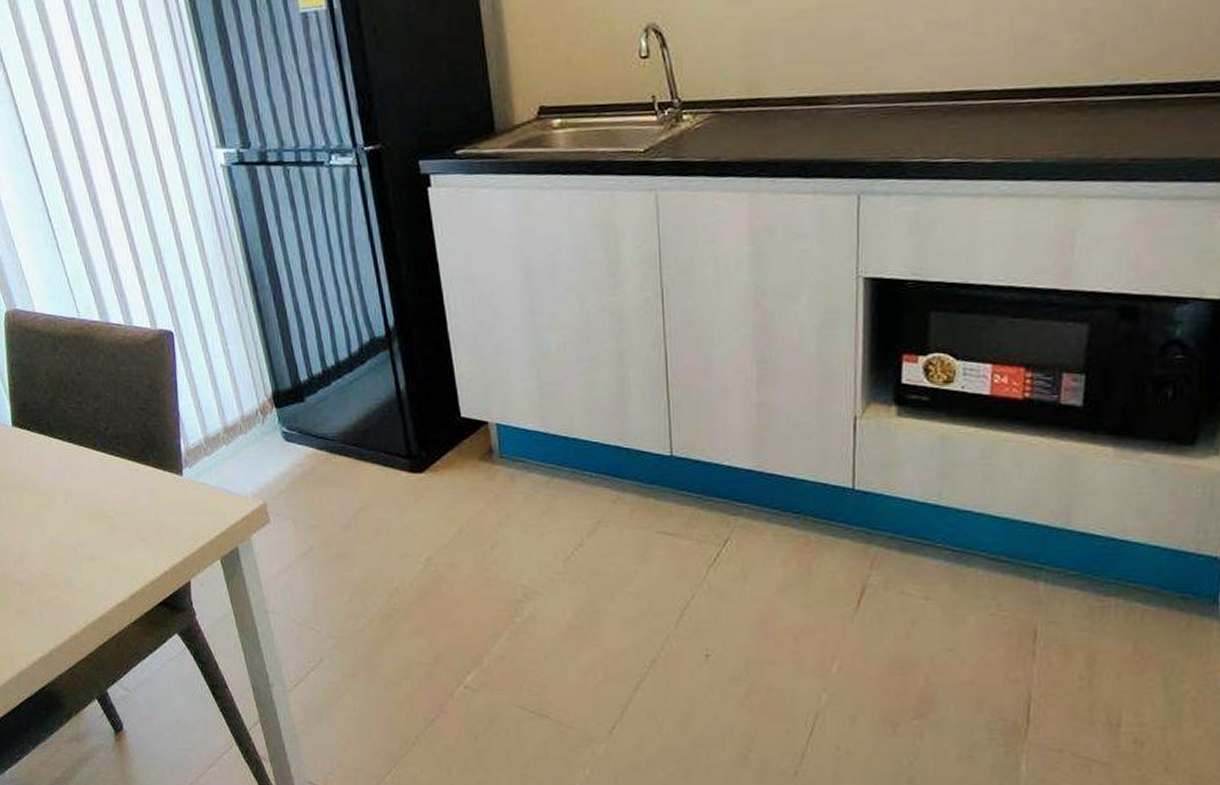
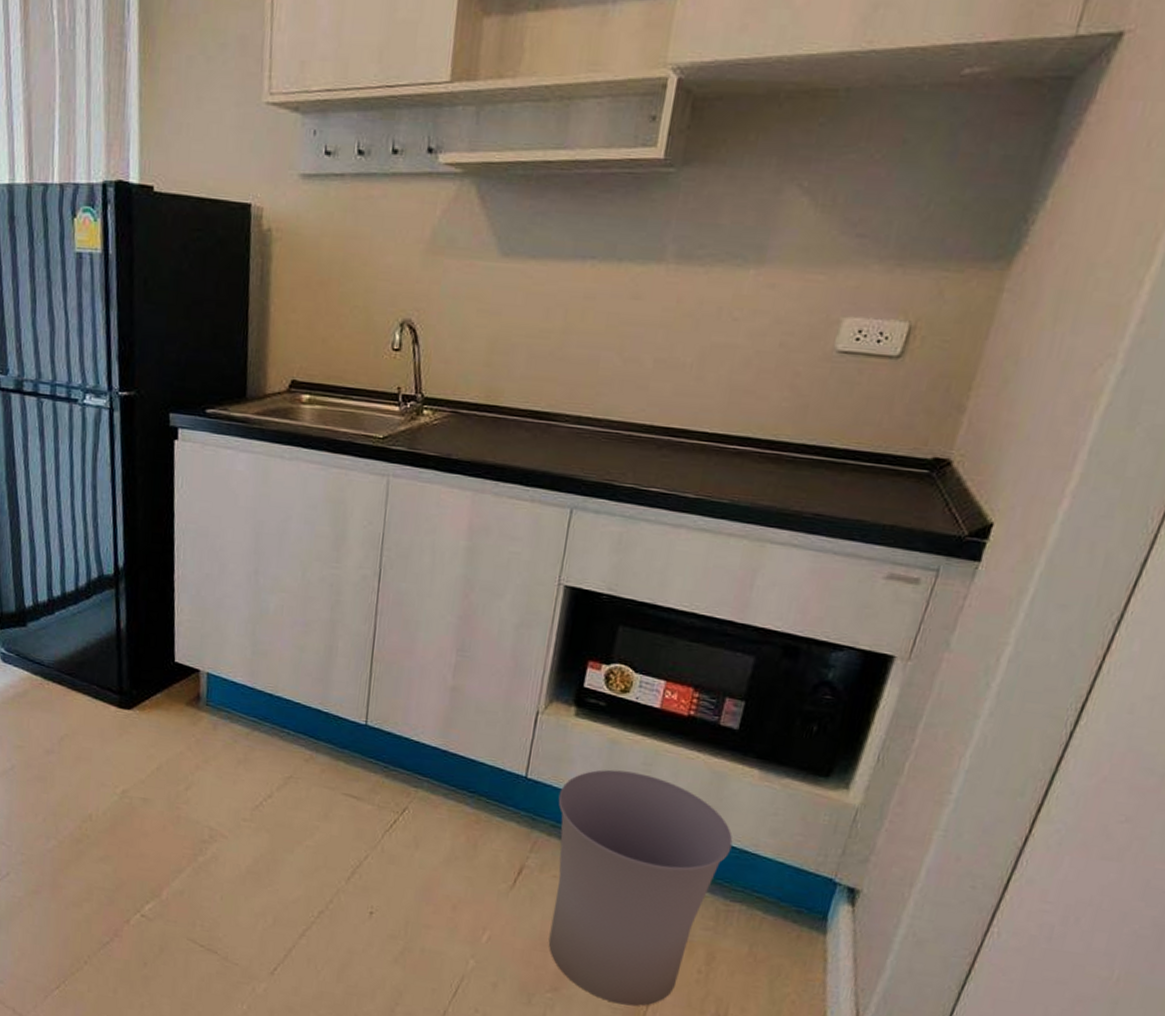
waste bin: none [892,468,1096,724] -> present [548,769,733,1006]

